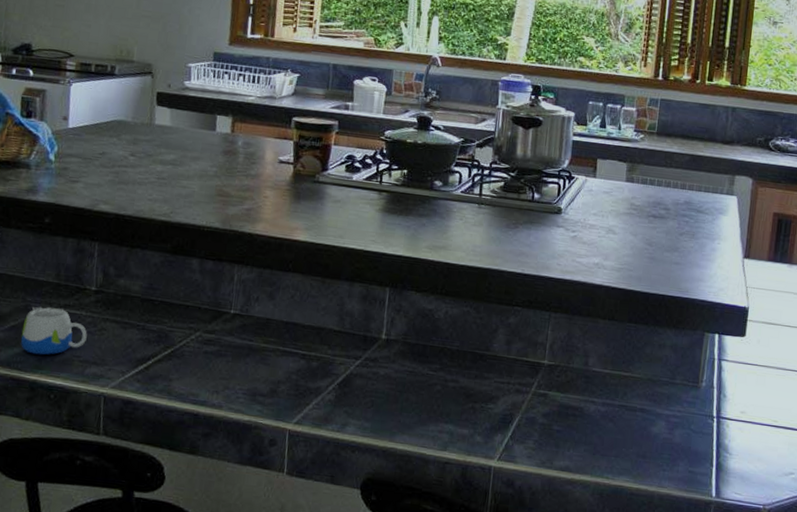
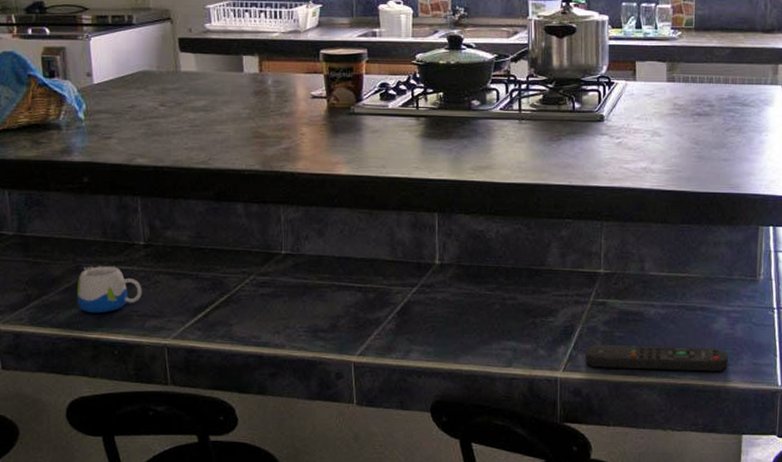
remote control: none [521,435,664,476] -> present [585,344,728,371]

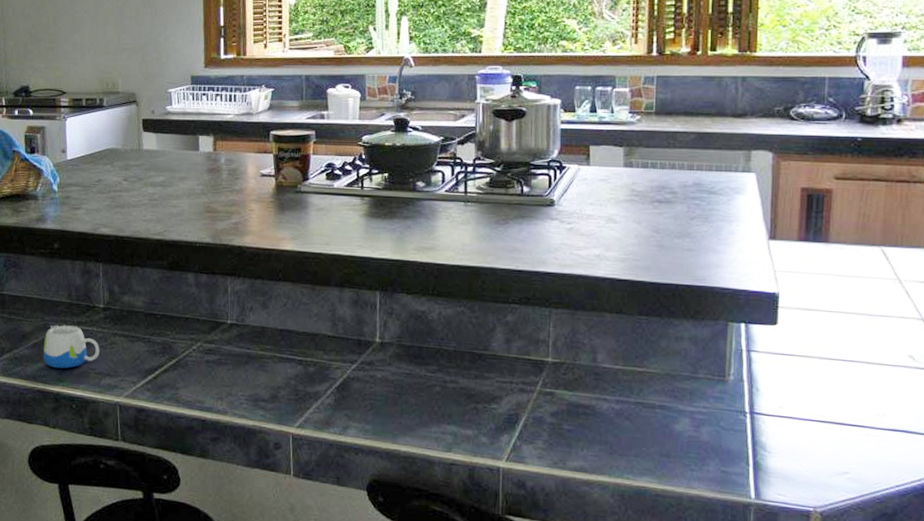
remote control: present [585,344,728,371] -> none [530,435,691,476]

